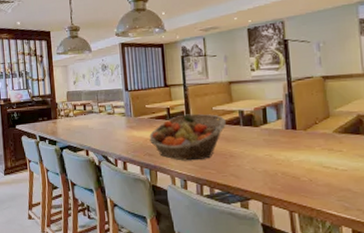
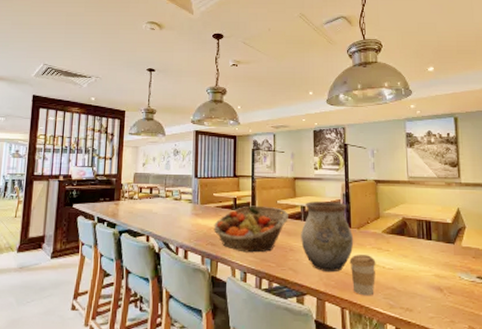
vase: none [240,103,301,177] -> present [301,201,354,273]
coffee cup: none [296,157,327,199] -> present [349,255,376,296]

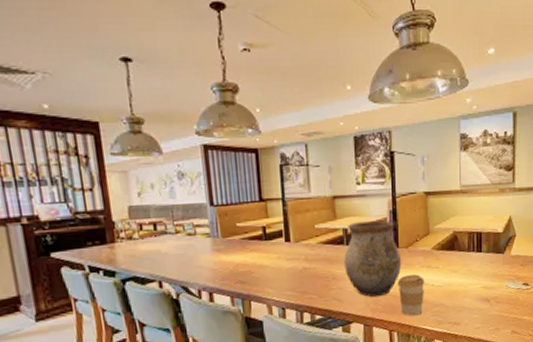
fruit basket: present [214,205,288,253] -> none [241,232,329,287]

